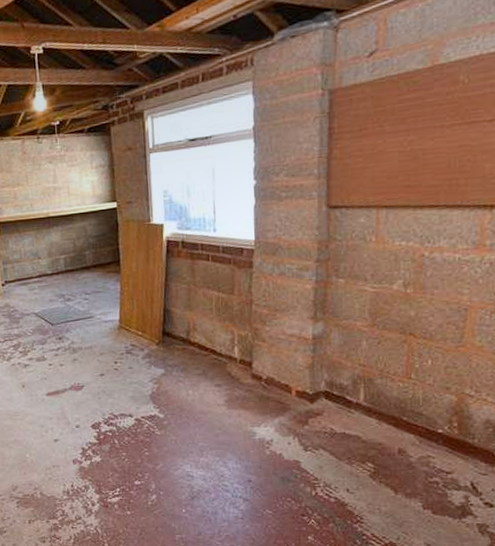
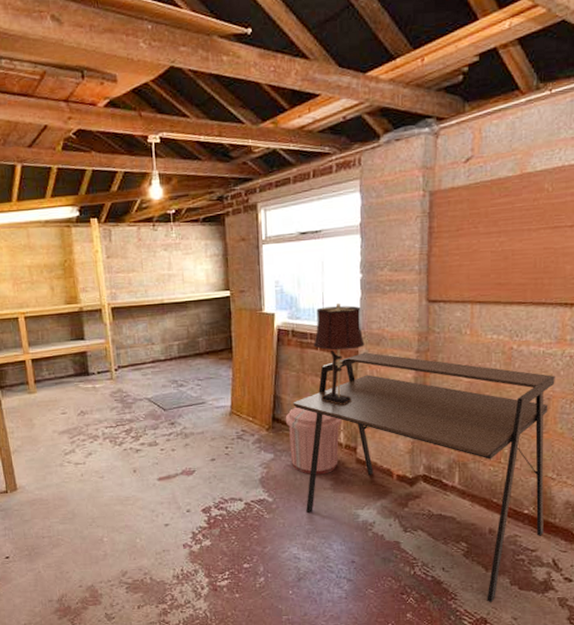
trash can: none [176,320,236,391] -> present [285,407,342,475]
desk: none [184,263,473,527] -> present [293,352,555,603]
table lamp: none [204,211,259,319] -> present [313,302,365,405]

